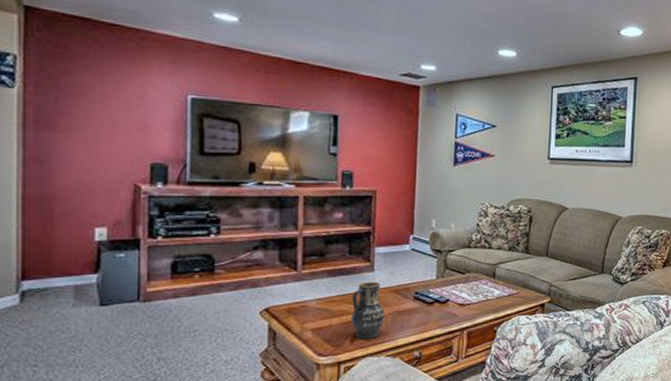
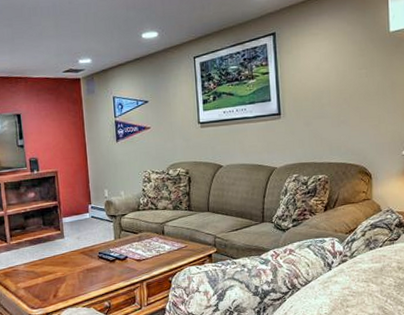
vase: present [351,281,386,339] -> none [50,246,78,294]

